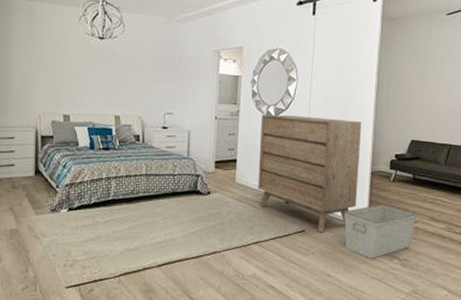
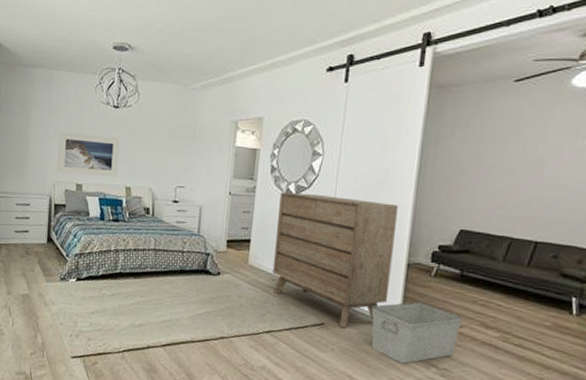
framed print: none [43,63,107,107] -> present [57,132,120,177]

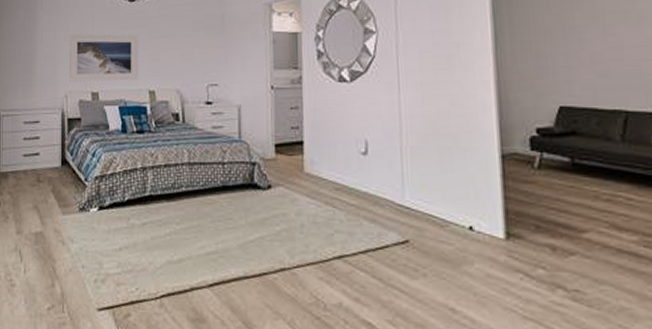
dresser: present [272,192,399,329] -> none [332,79,485,245]
storage bin: present [371,301,464,364] -> none [466,202,587,288]

